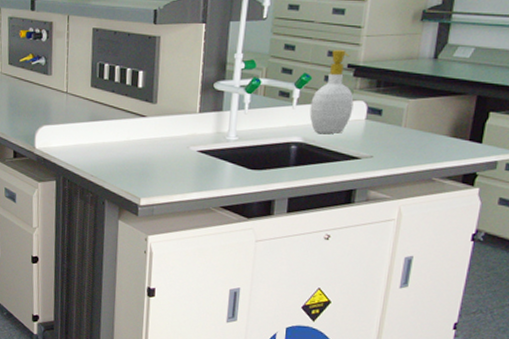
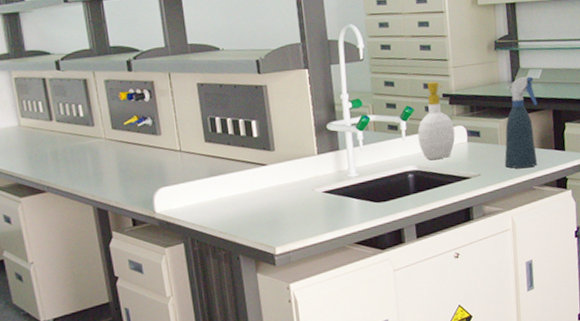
spray bottle: none [403,55,462,157] -> present [504,76,538,169]

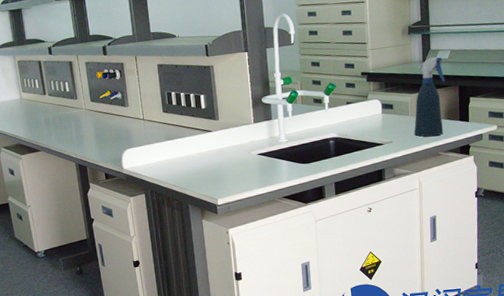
soap bottle: present [417,82,456,160] -> none [338,62,371,128]

